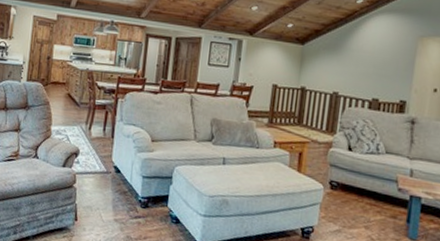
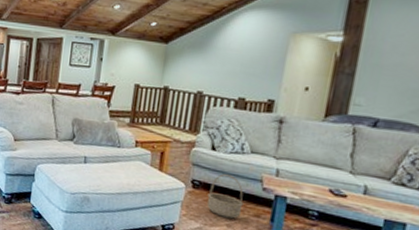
basket: none [345,174,380,220] -> present [207,174,244,219]

